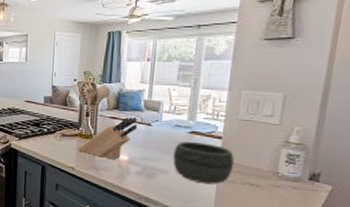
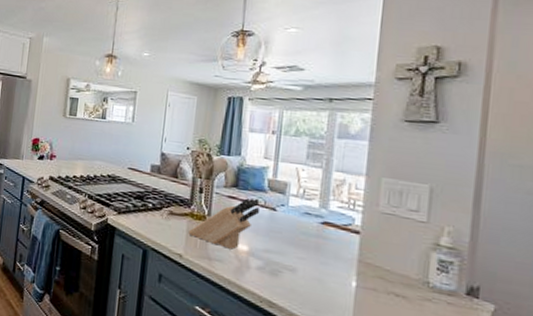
bowl: present [173,141,235,185] -> none [301,233,376,292]

